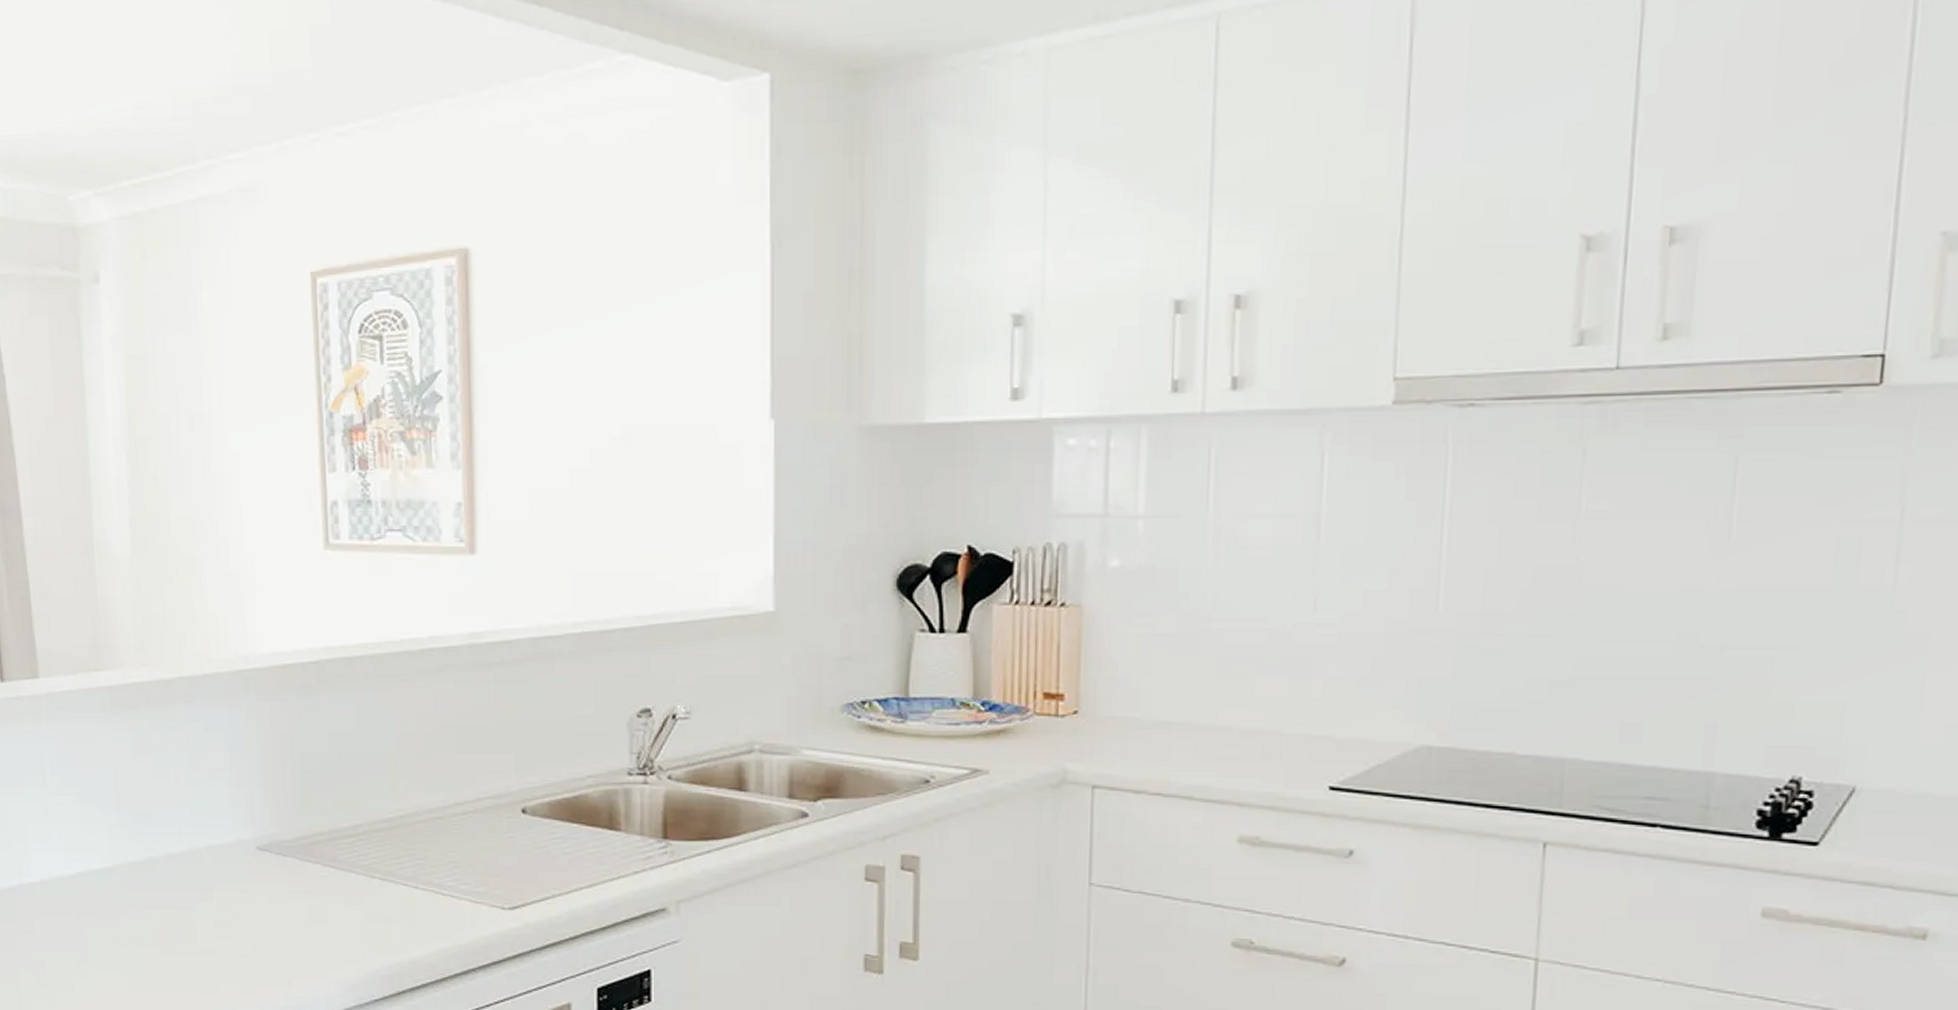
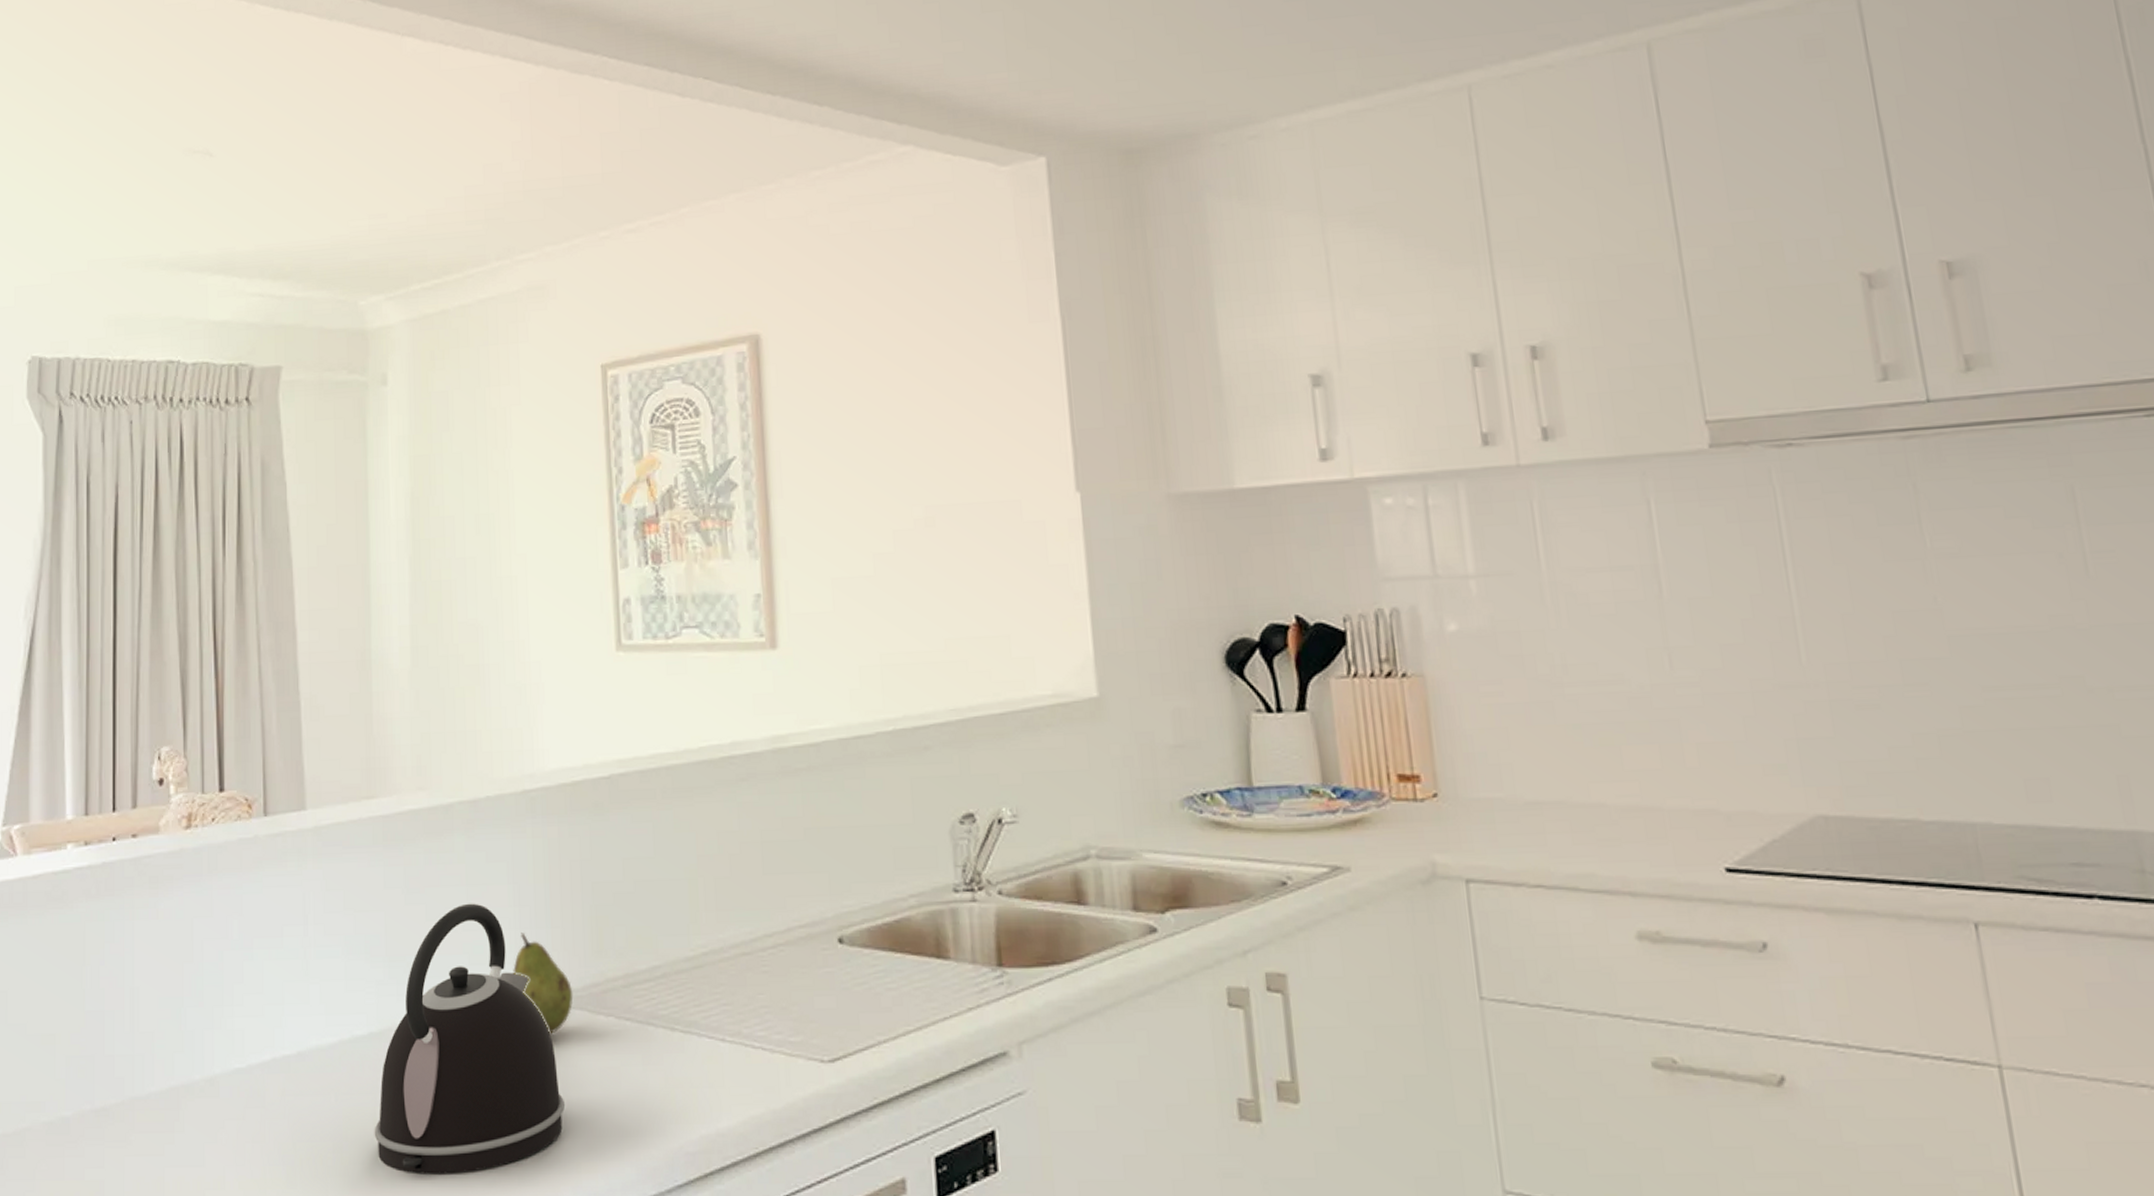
kettle: none [111,765,278,982] -> present [374,903,566,1175]
fruit: none [230,791,284,876] -> present [513,932,573,1034]

